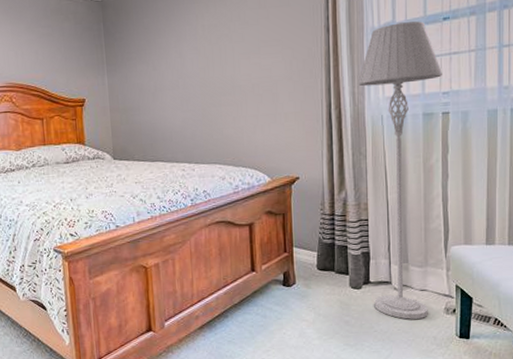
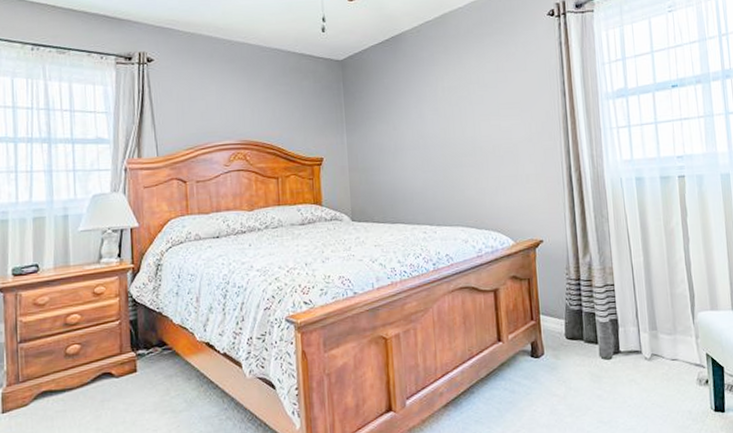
floor lamp: present [358,21,442,320] -> none [596,88,681,392]

